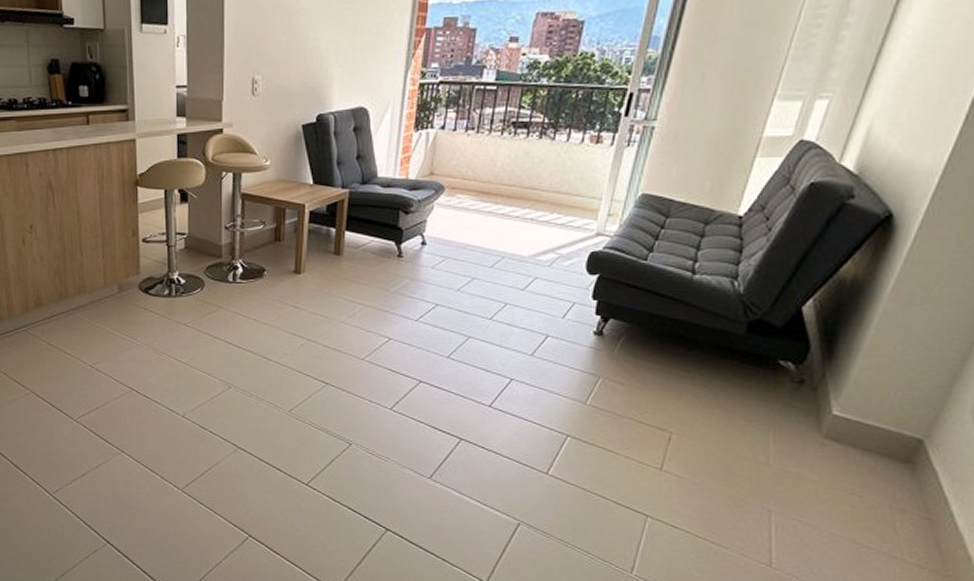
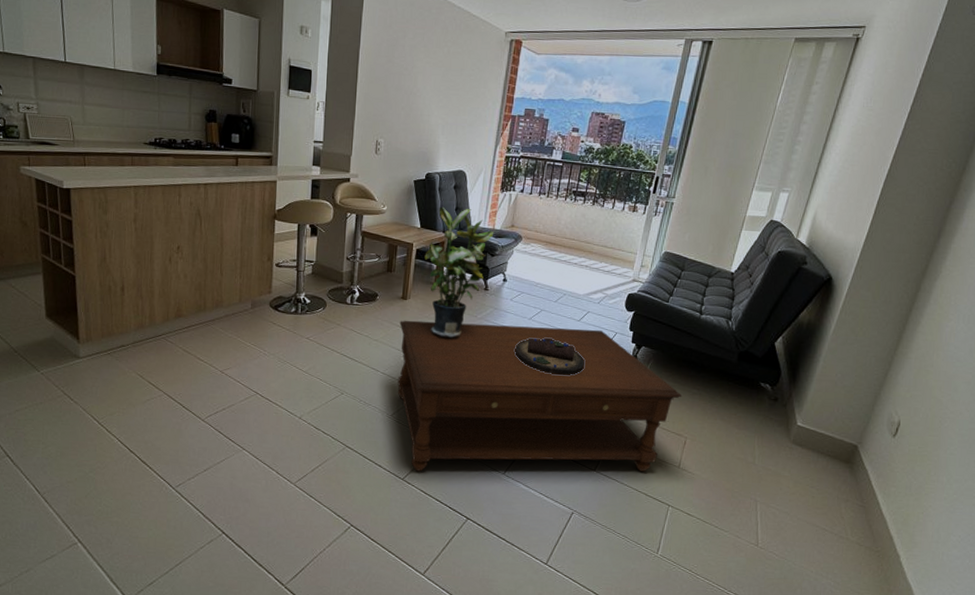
coffee table: none [293,298,666,476] -> present [397,320,682,472]
potted plant: none [320,155,408,318] -> present [424,206,494,338]
decorative bowl: none [439,313,533,359] -> present [515,337,585,376]

